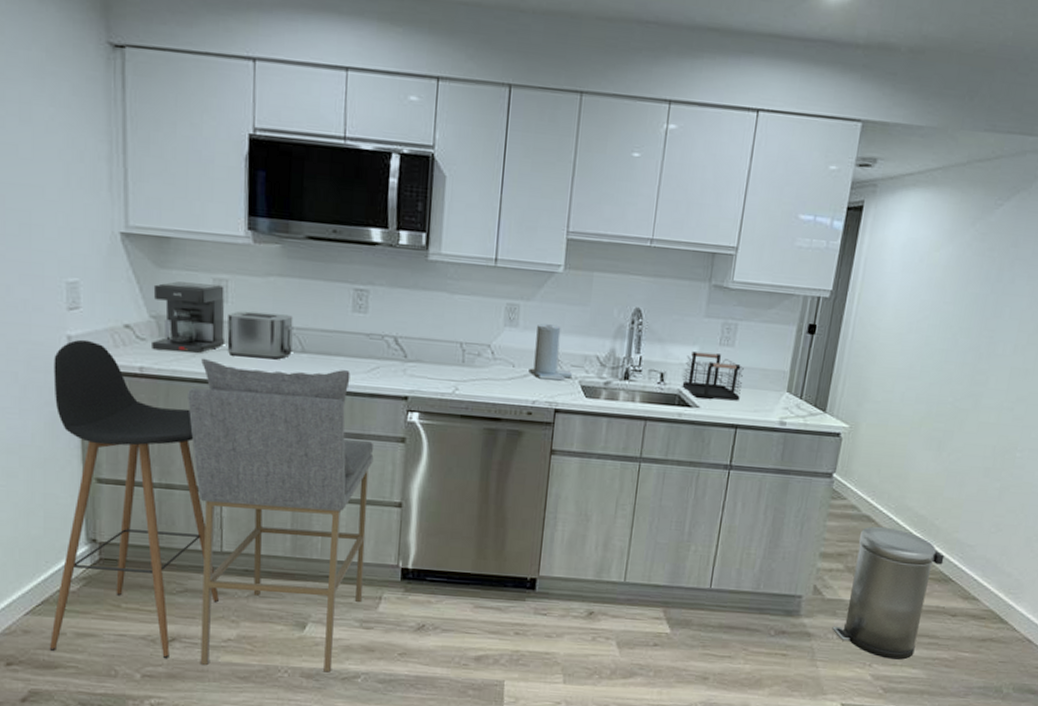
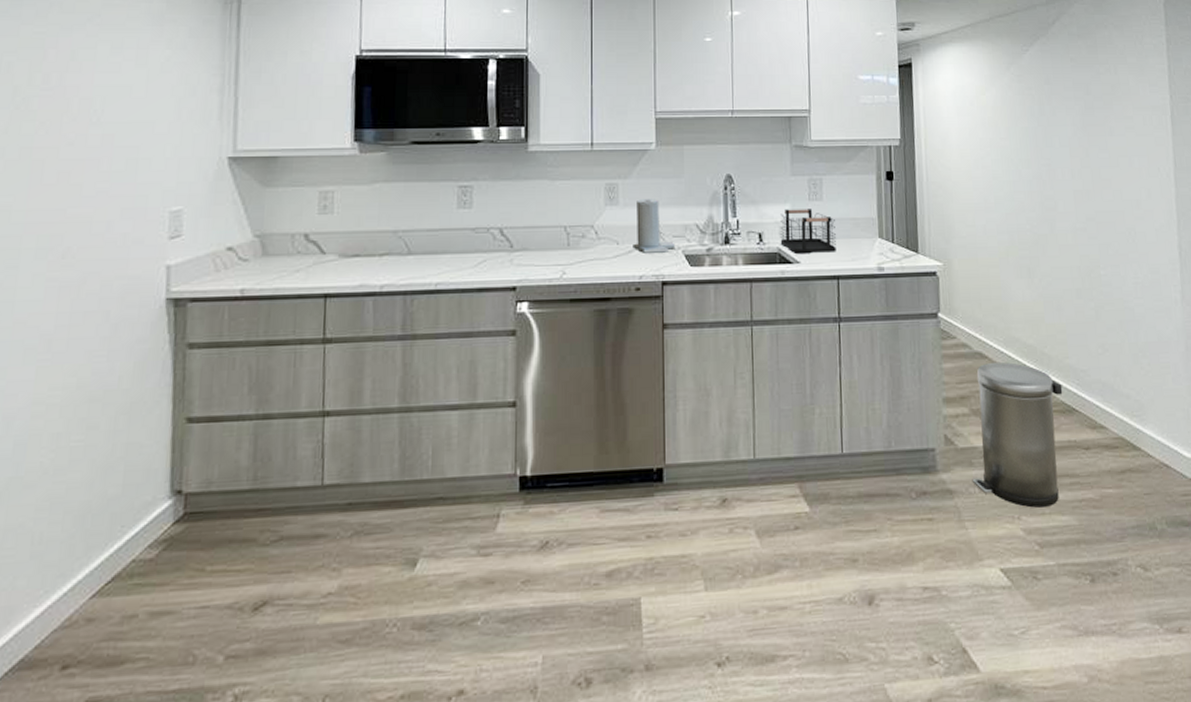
bar stool: present [49,339,219,659] -> none [115,267,319,641]
coffee maker: present [152,281,226,354] -> none [254,198,331,270]
bar stool: present [188,358,374,673] -> none [290,267,485,631]
toaster: present [227,311,295,360] -> none [332,219,400,266]

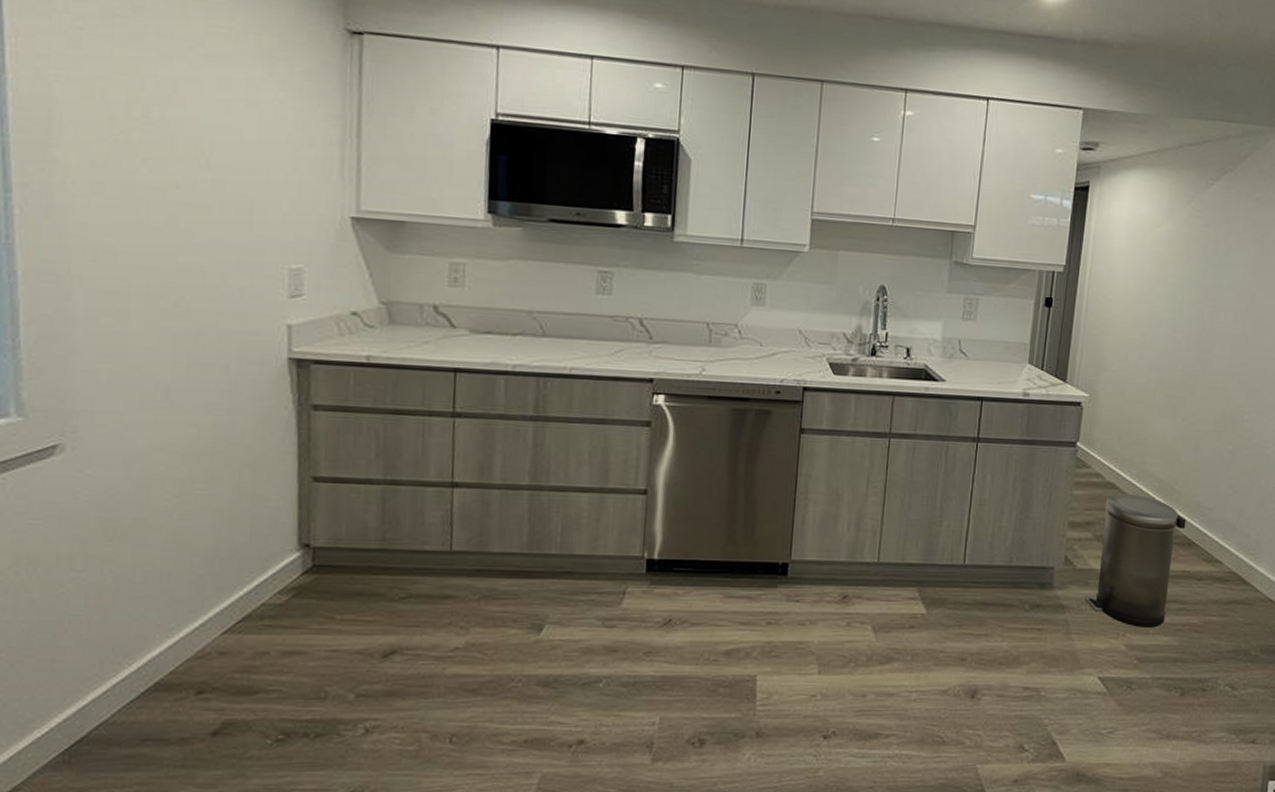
paper towel: present [633,199,676,253] -> none [776,302,820,359]
dish rack: present [780,209,836,253] -> none [928,326,986,374]

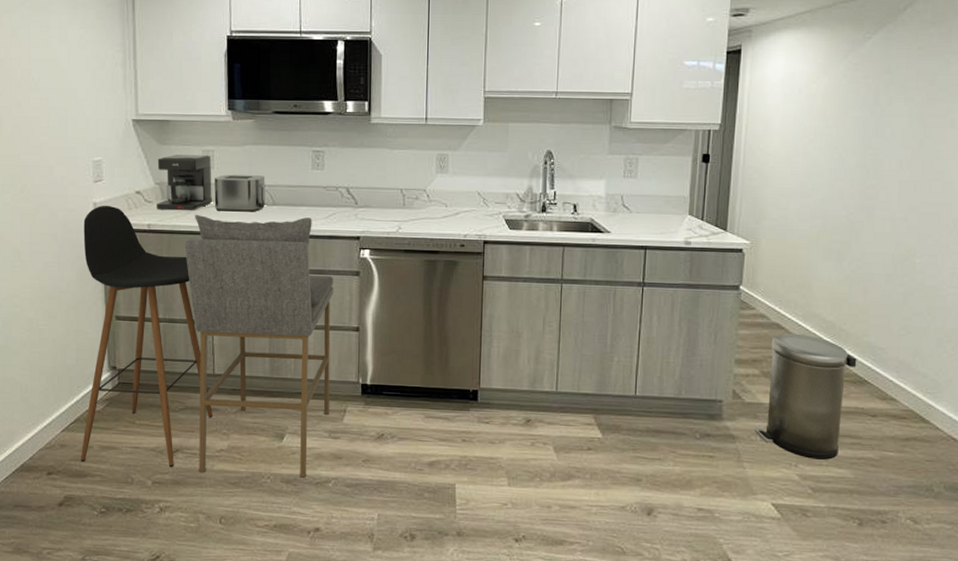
bar stool: none [248,328,447,675] -> present [80,205,212,468]
coffee maker: none [380,266,461,341] -> present [157,154,213,211]
bar stool: none [418,344,618,679] -> present [185,214,334,478]
toaster: none [462,295,535,345] -> present [214,174,267,212]

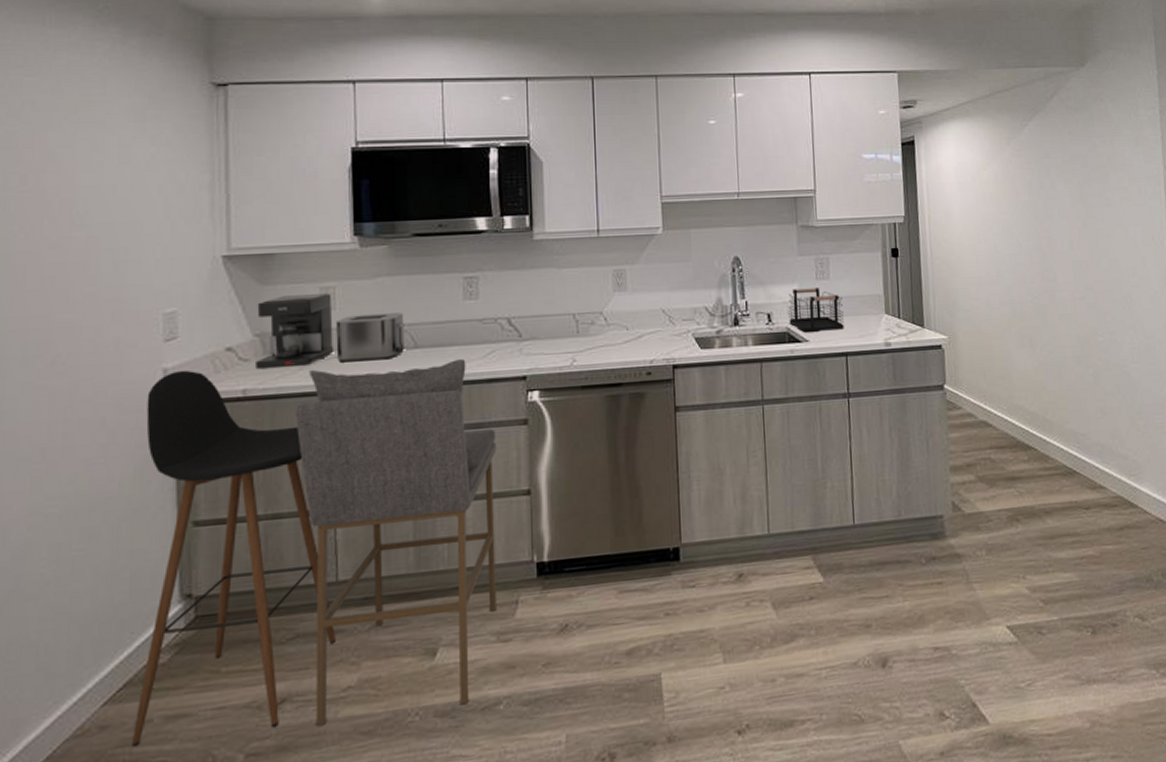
dish rack: none [593,184,647,225] -> present [788,288,844,332]
pedal bin: present [754,333,857,460] -> none [979,429,1064,567]

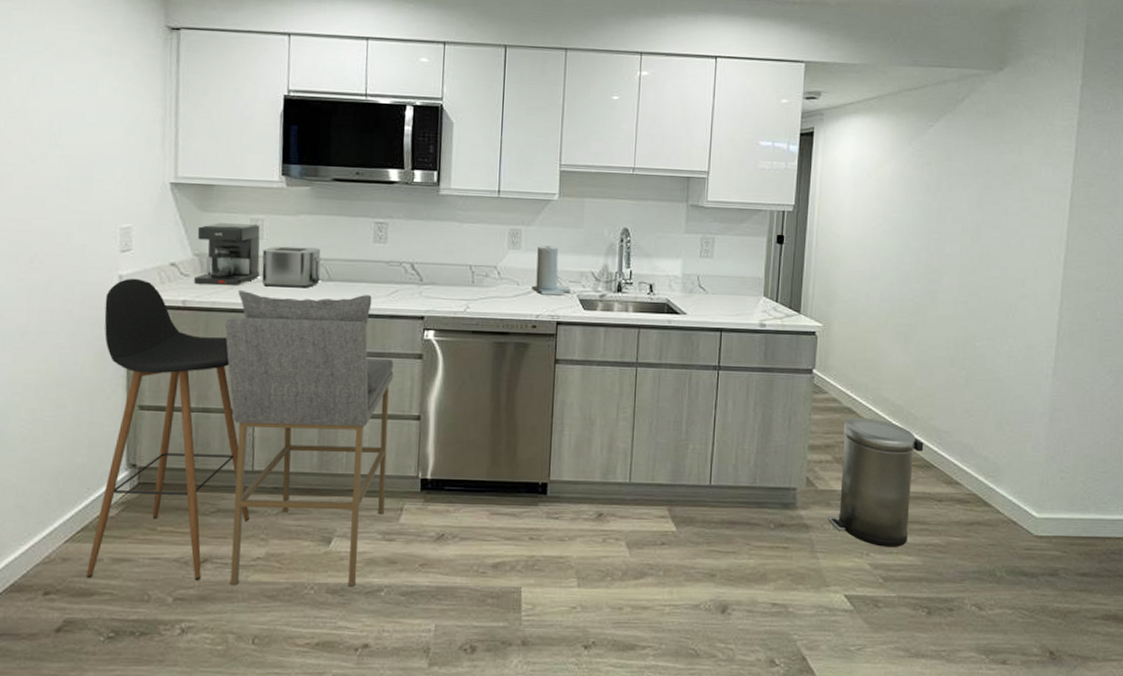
paper towel: none [642,283,685,338] -> present [532,245,571,296]
dish rack: present [788,288,844,332] -> none [669,264,723,307]
pedal bin: none [979,429,1064,567] -> present [827,417,924,547]

